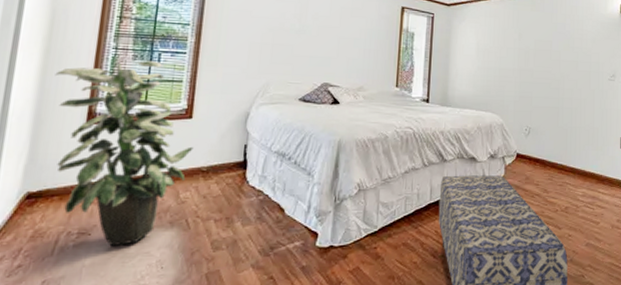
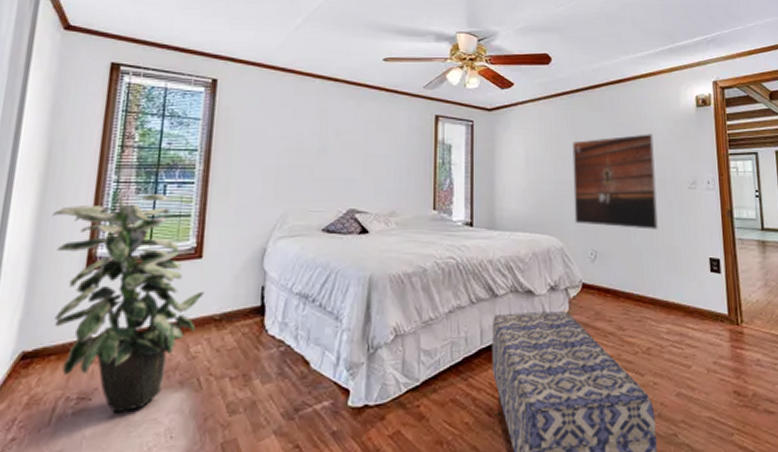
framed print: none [514,33,583,112] -> present [572,134,658,230]

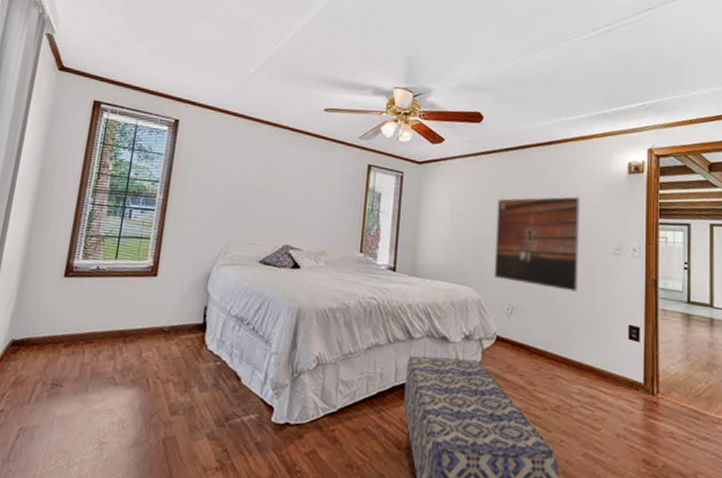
indoor plant: present [52,194,204,414] -> none [38,216,157,401]

